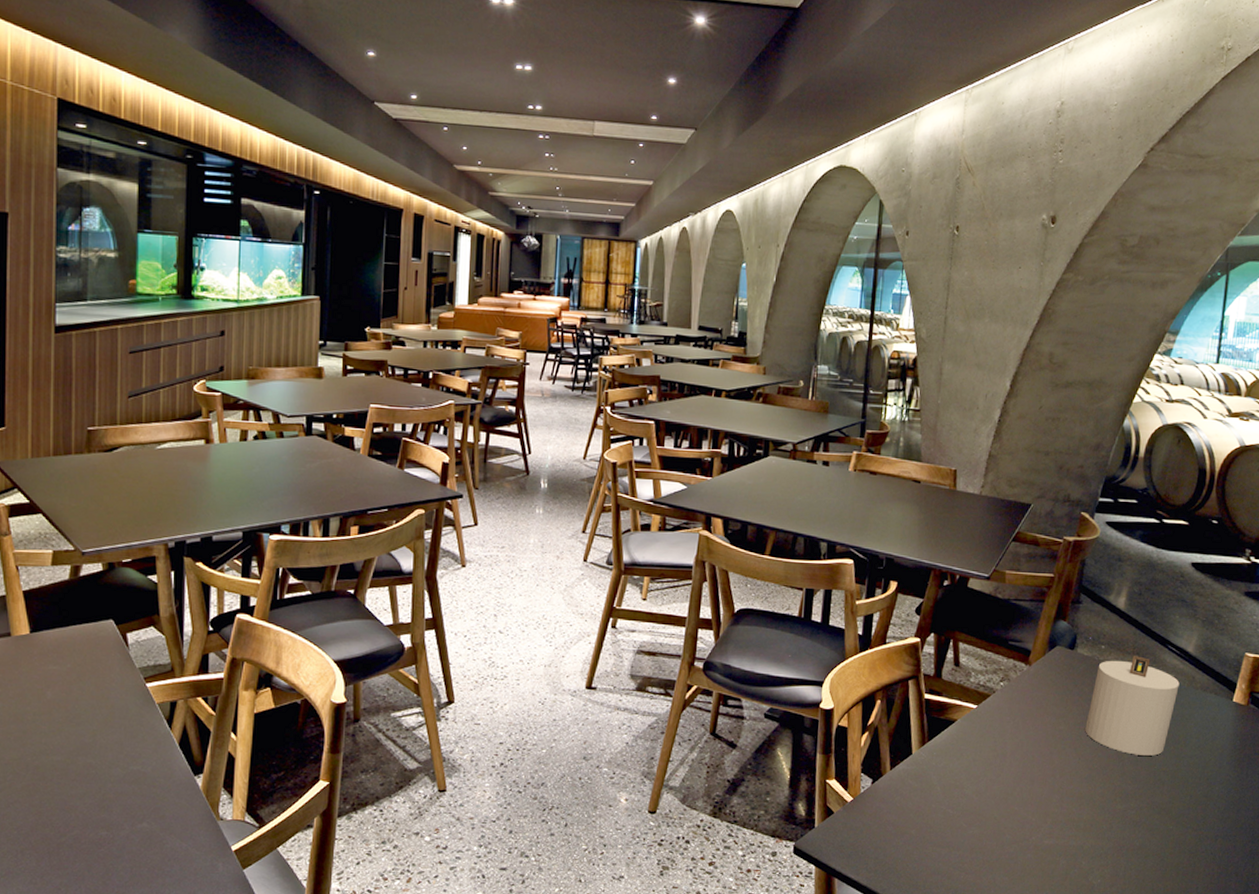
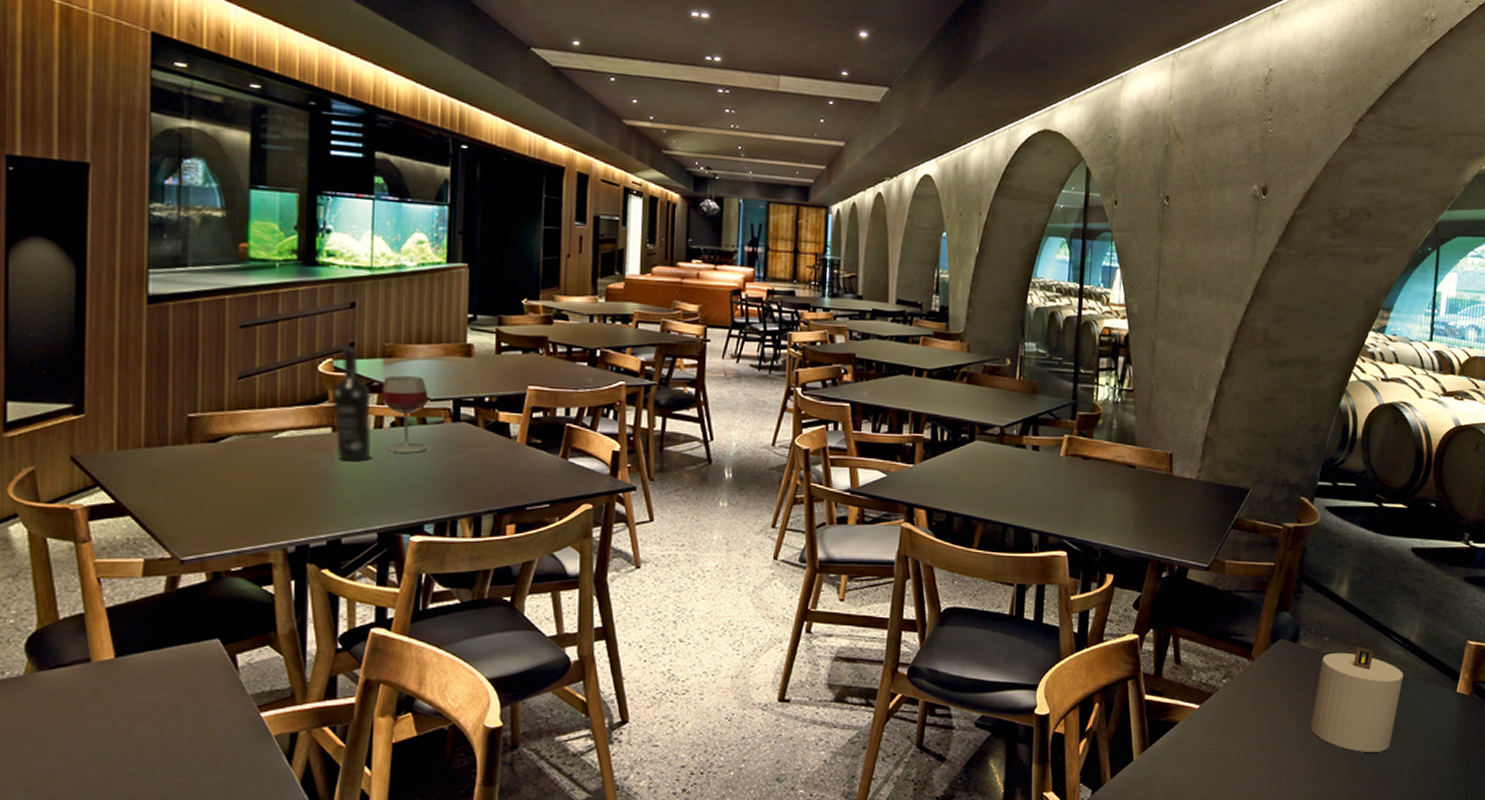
wine bottle: none [205,369,238,470] -> present [331,346,372,462]
wineglass: none [246,395,286,463] -> present [381,375,429,453]

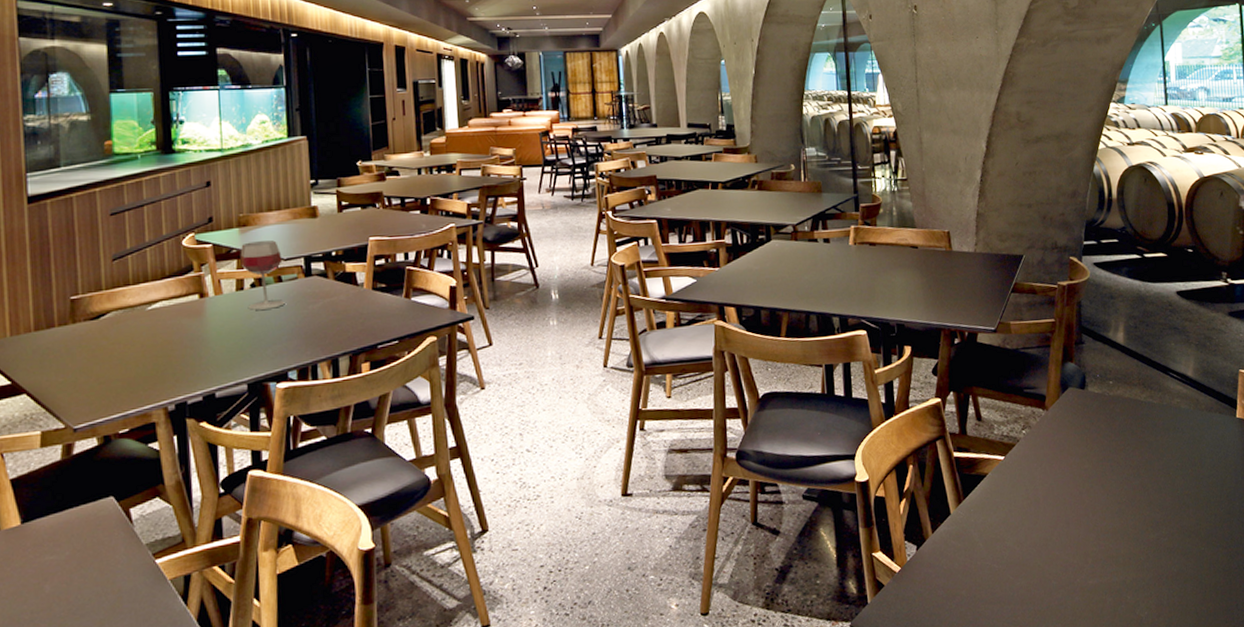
wine bottle: present [331,346,372,462] -> none [196,220,236,323]
candle: present [1310,647,1404,752] -> none [1107,386,1186,483]

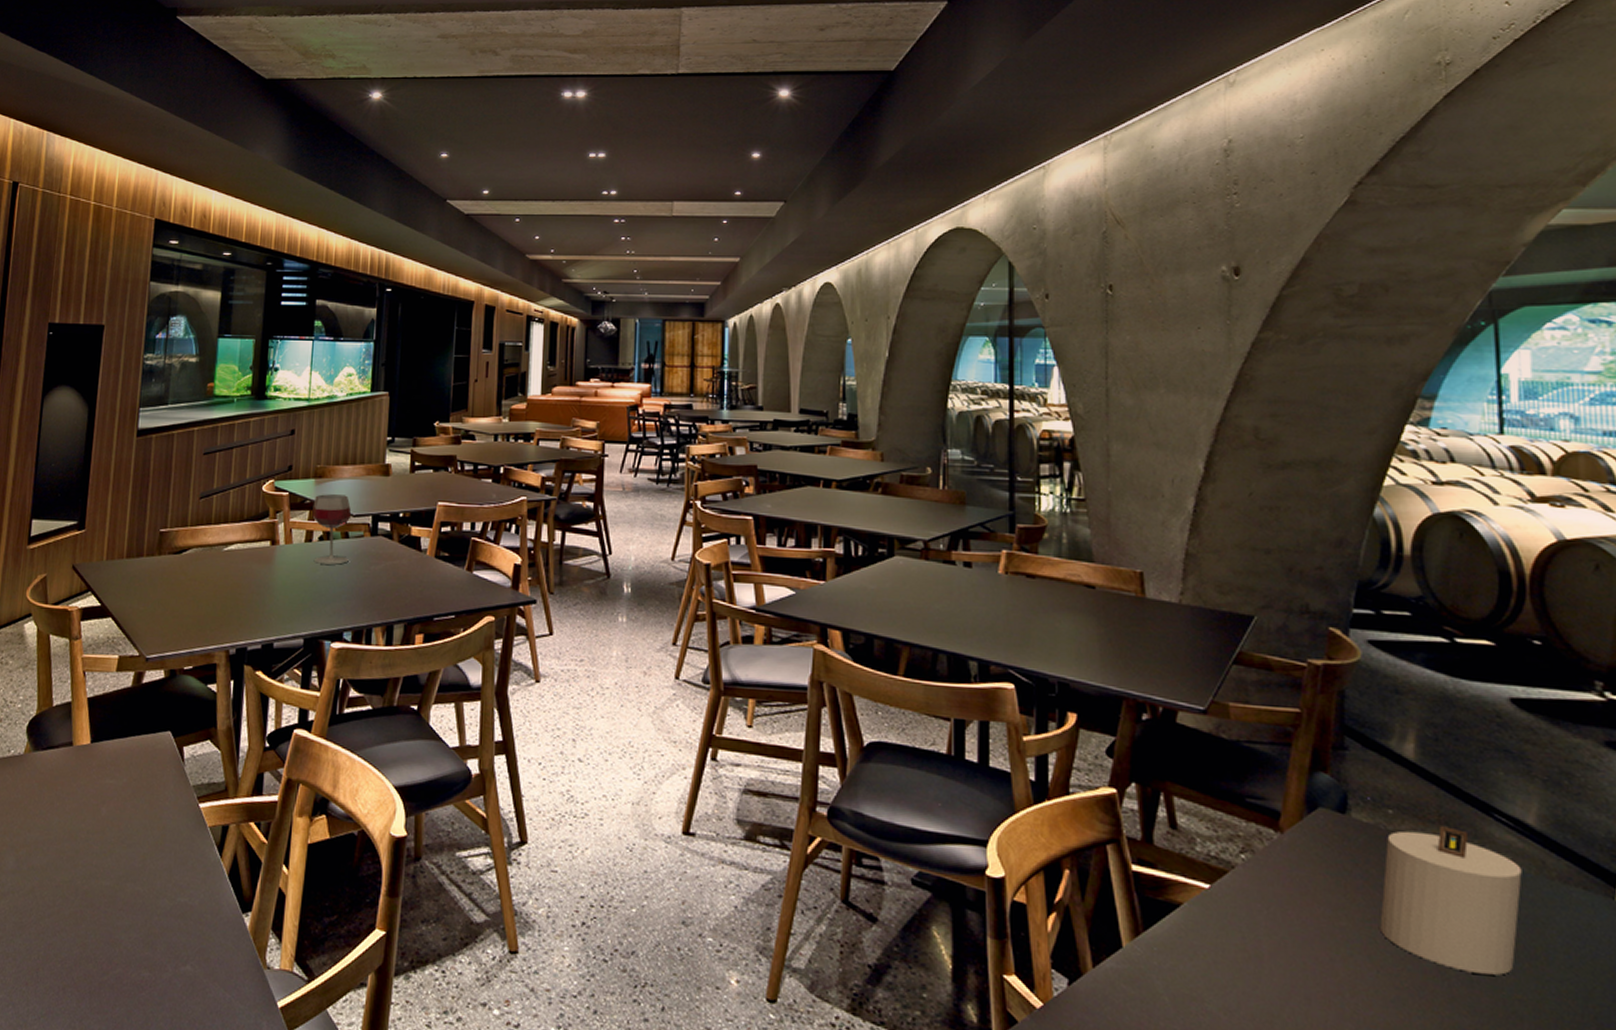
candle: none [1107,386,1186,483] -> present [1380,826,1522,976]

